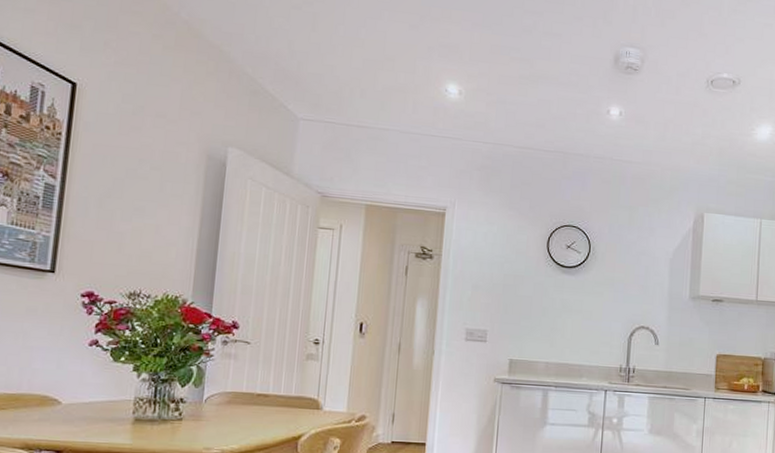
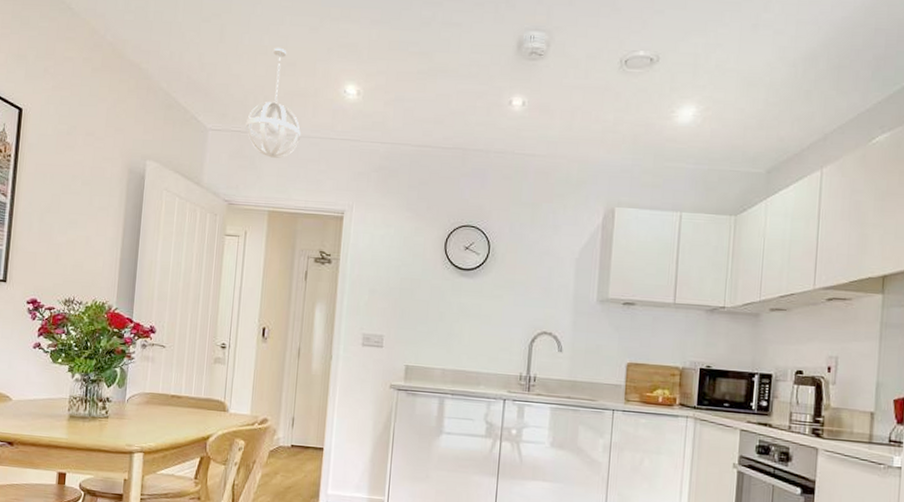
pendant light: none [340,41,401,152] -> present [245,47,302,158]

